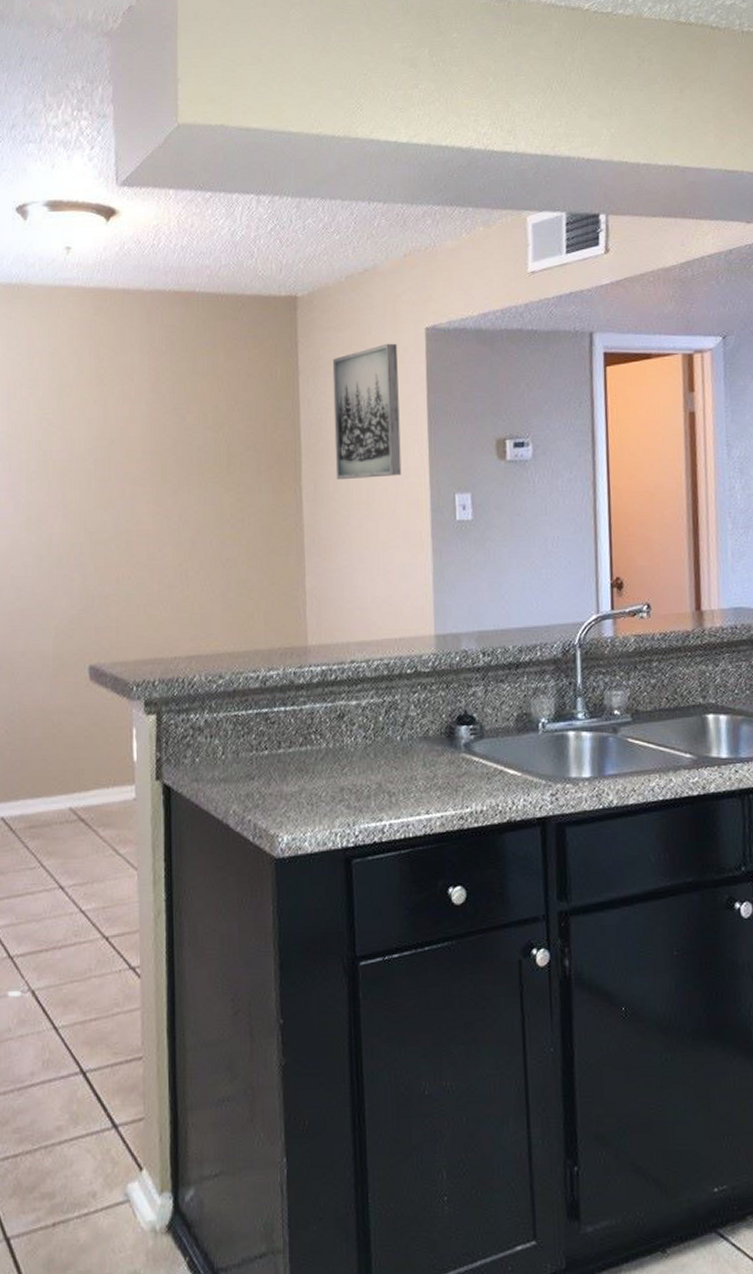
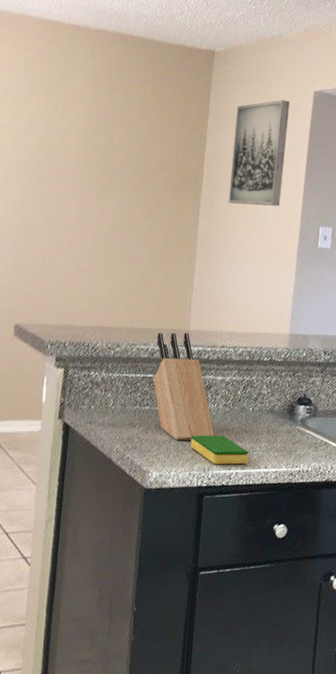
knife block: none [268,649,356,790] -> present [153,332,215,441]
dish sponge: none [326,777,404,817] -> present [190,435,249,465]

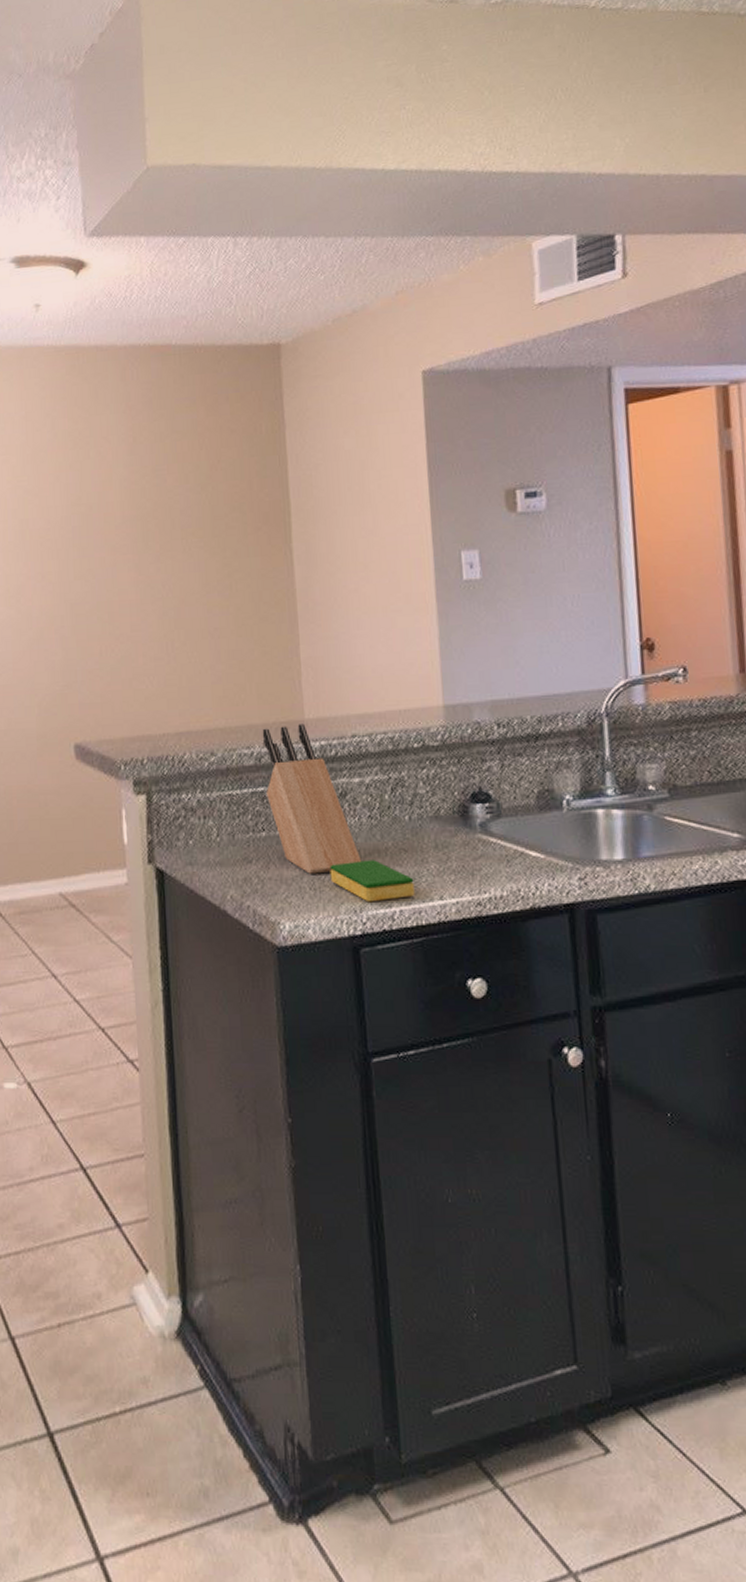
wall art: present [228,99,290,207] -> none [321,389,401,539]

